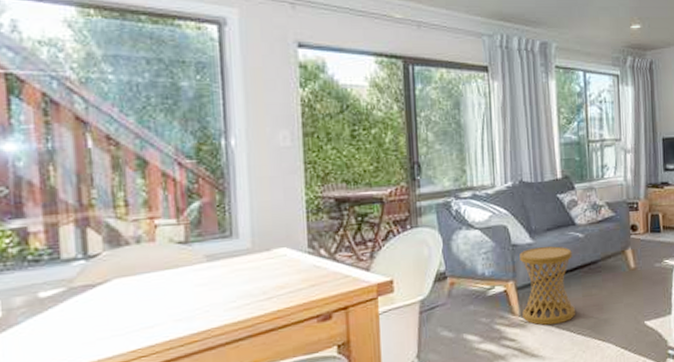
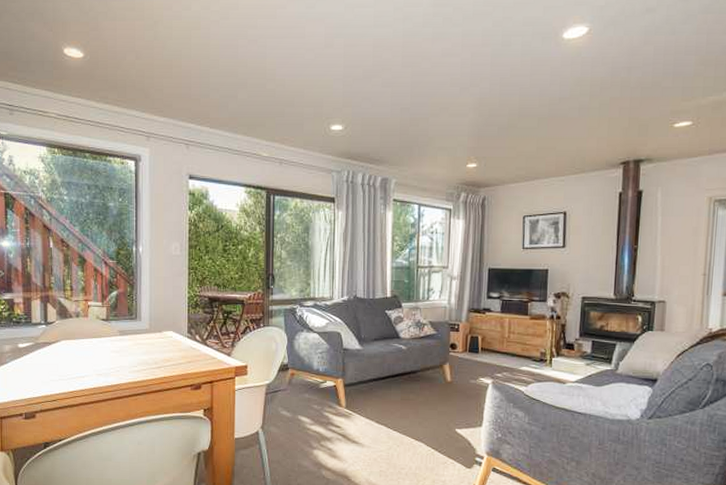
side table: present [520,246,575,326] -> none [348,354,395,420]

